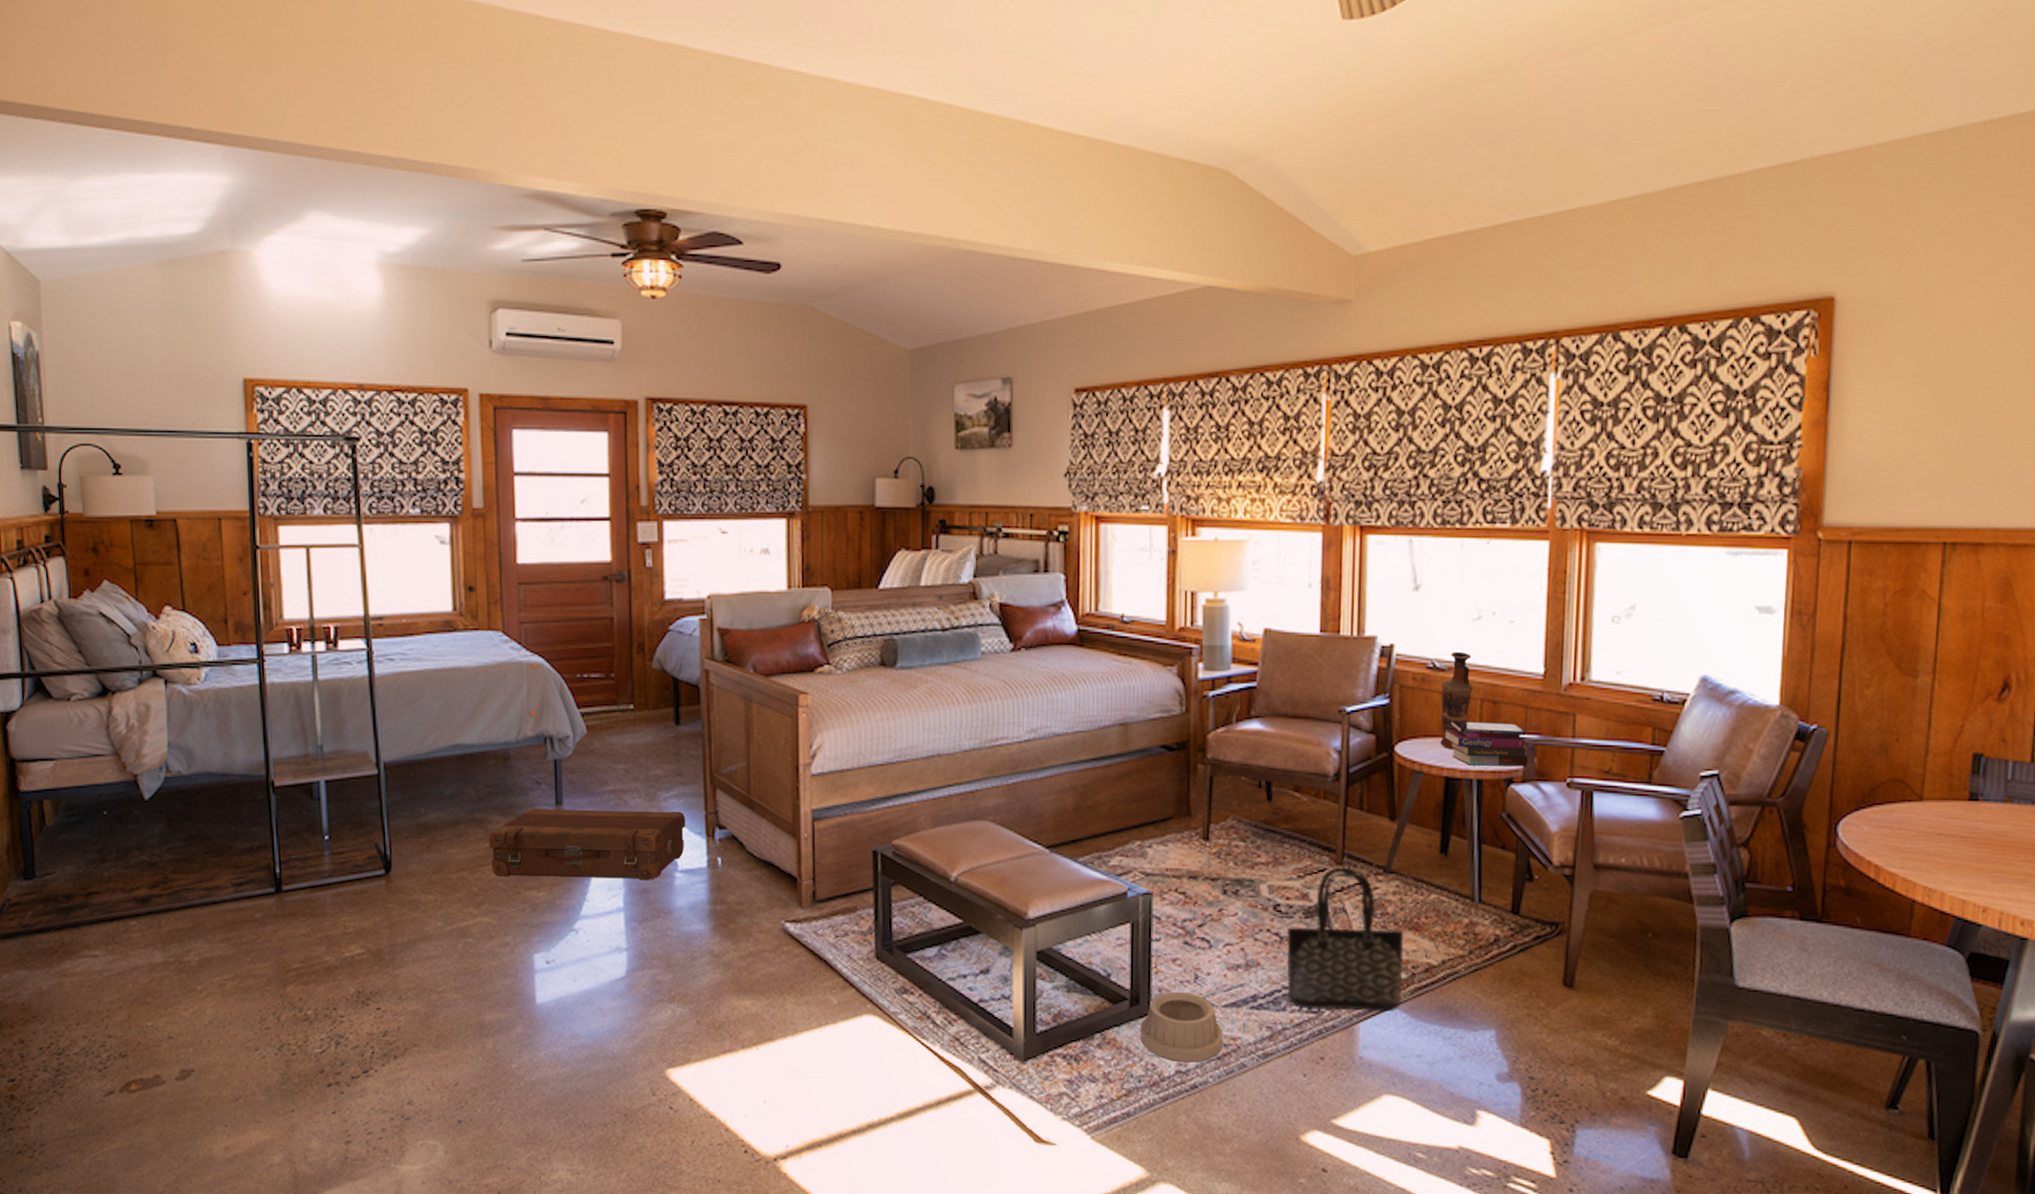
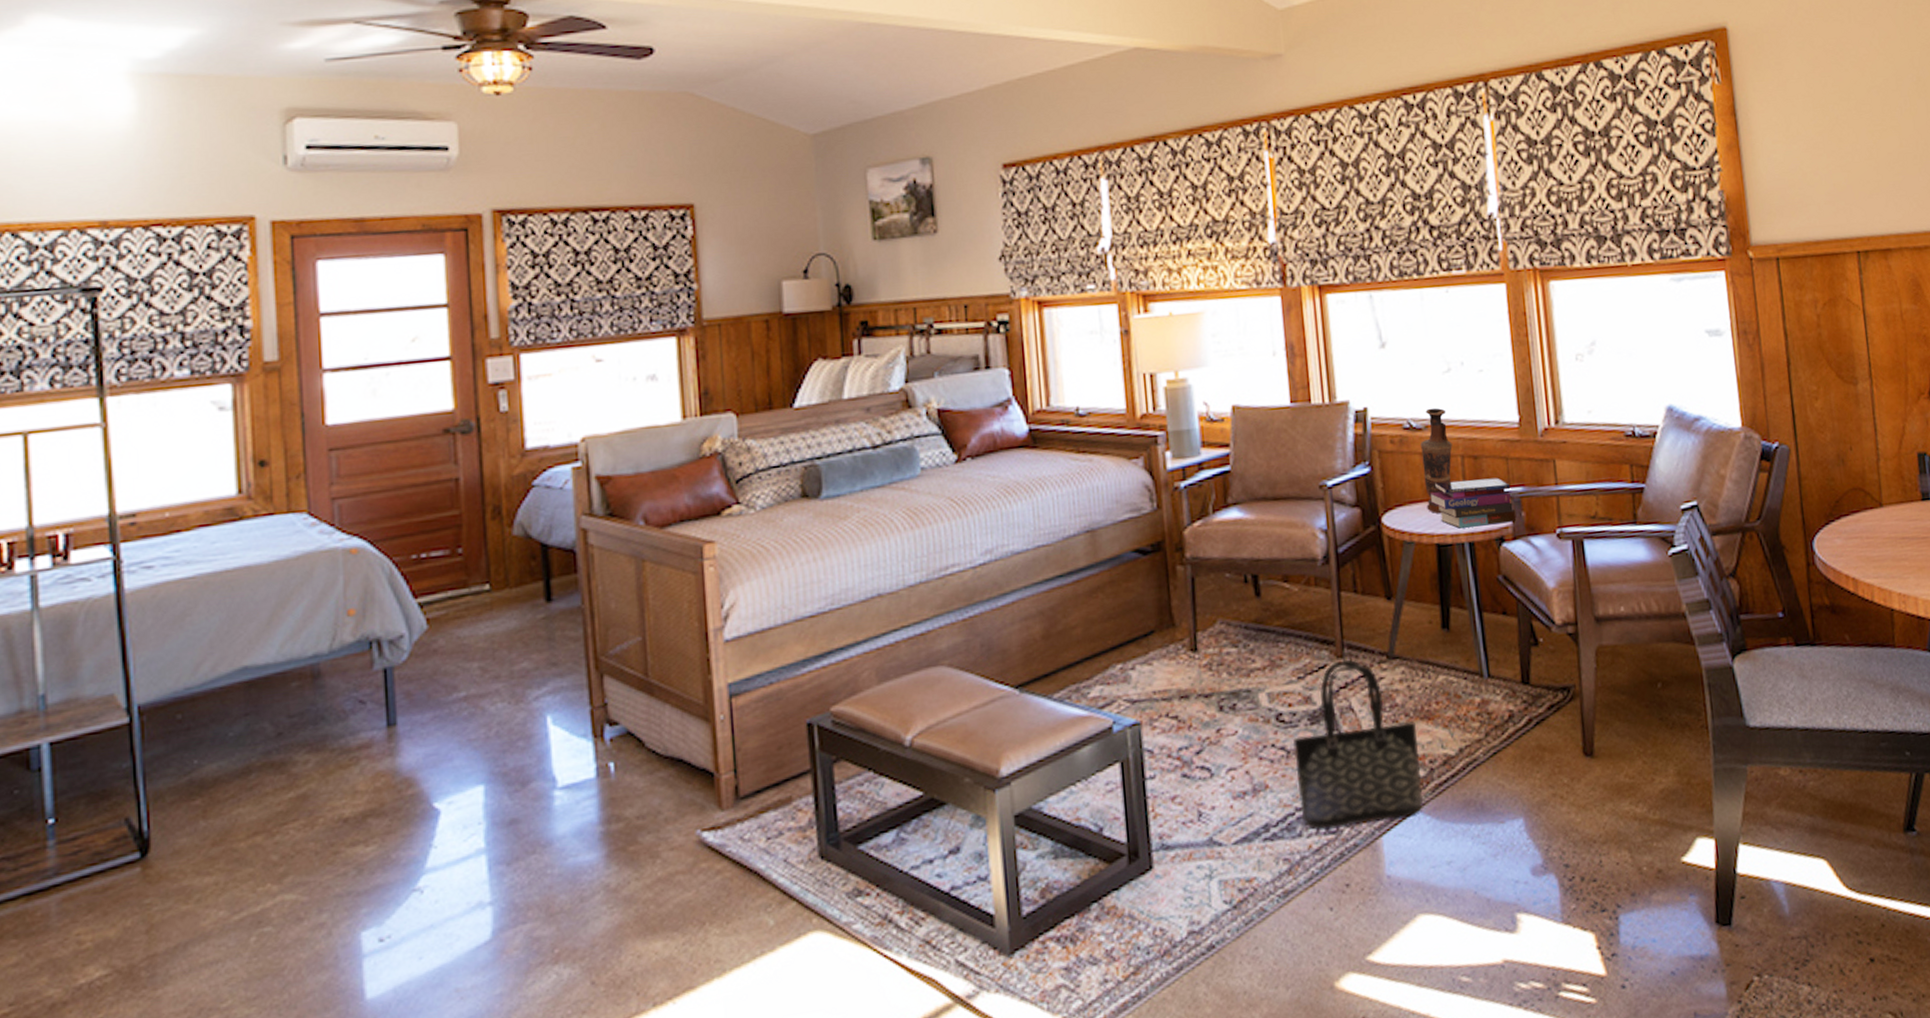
suitcase: present [489,808,686,880] -> none [293,711,566,835]
pet bowl: present [1140,991,1223,1062] -> none [1142,834,1238,921]

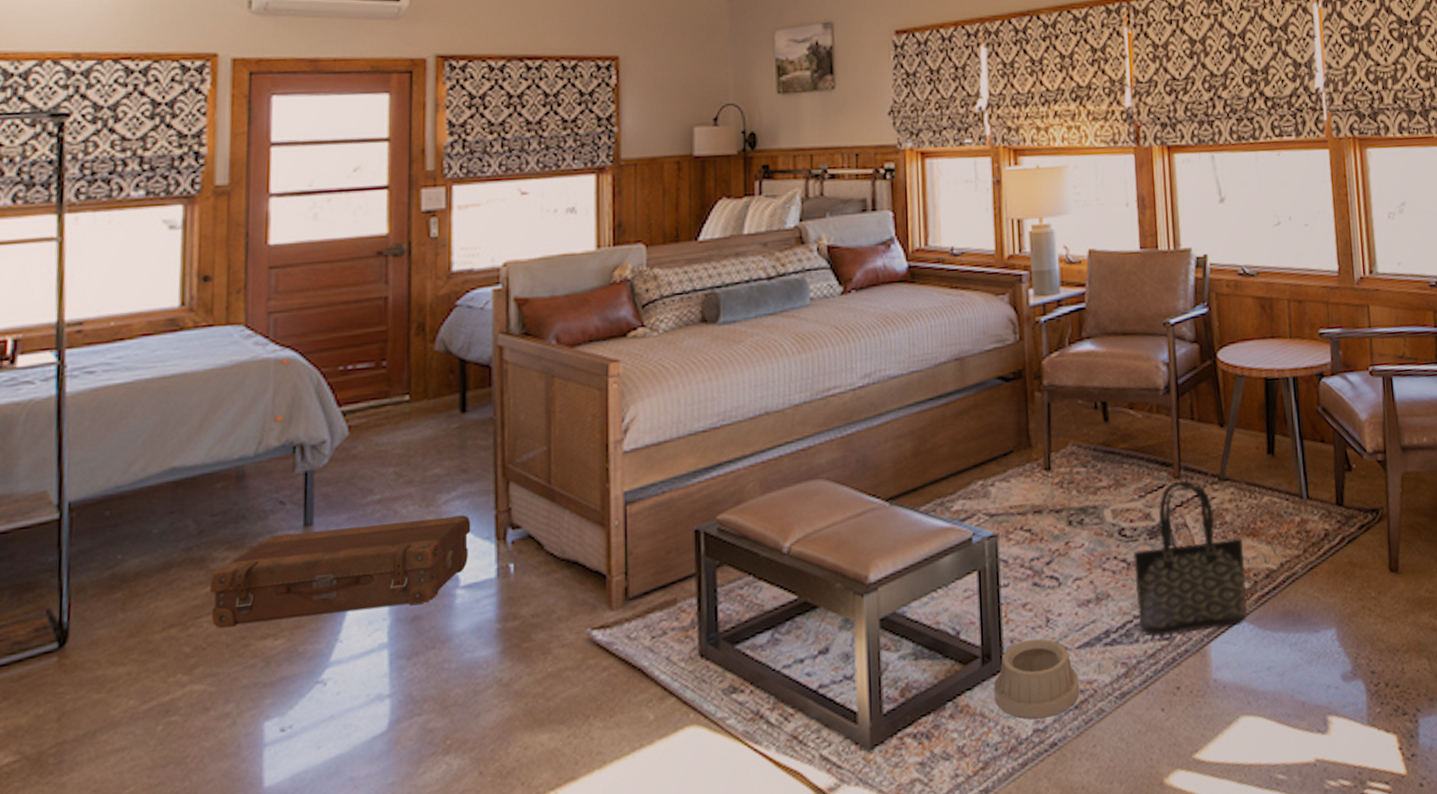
suitcase: none [293,711,566,835] -> present [210,515,471,628]
pet bowl: none [1142,834,1238,921] -> present [994,638,1080,719]
vase: present [1421,407,1453,513] -> none [1253,256,1280,350]
books: present [1429,477,1515,529] -> none [1259,320,1334,364]

